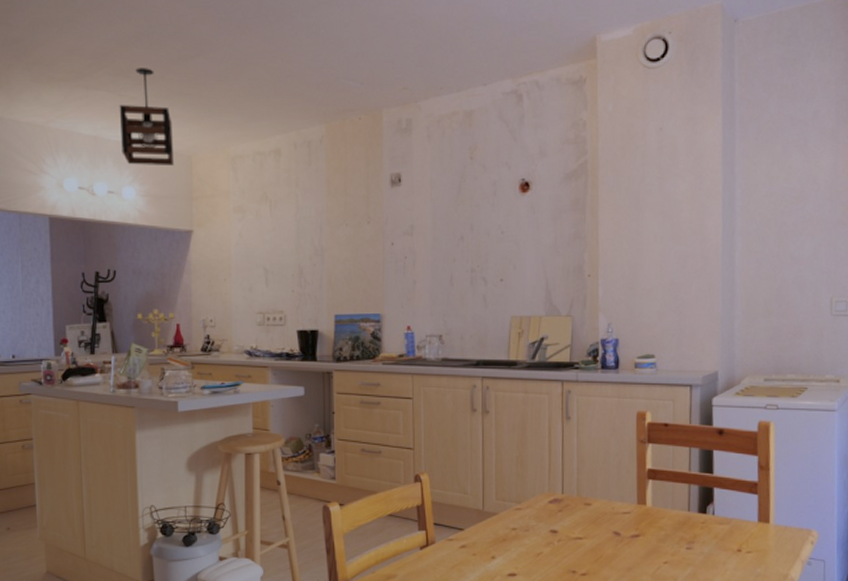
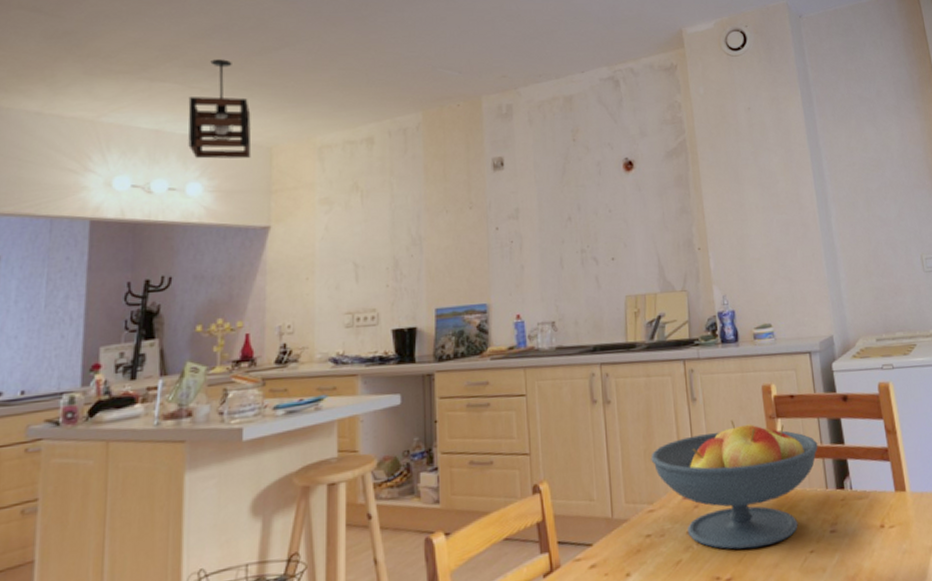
fruit bowl: none [522,440,686,552] -> present [651,420,818,550]

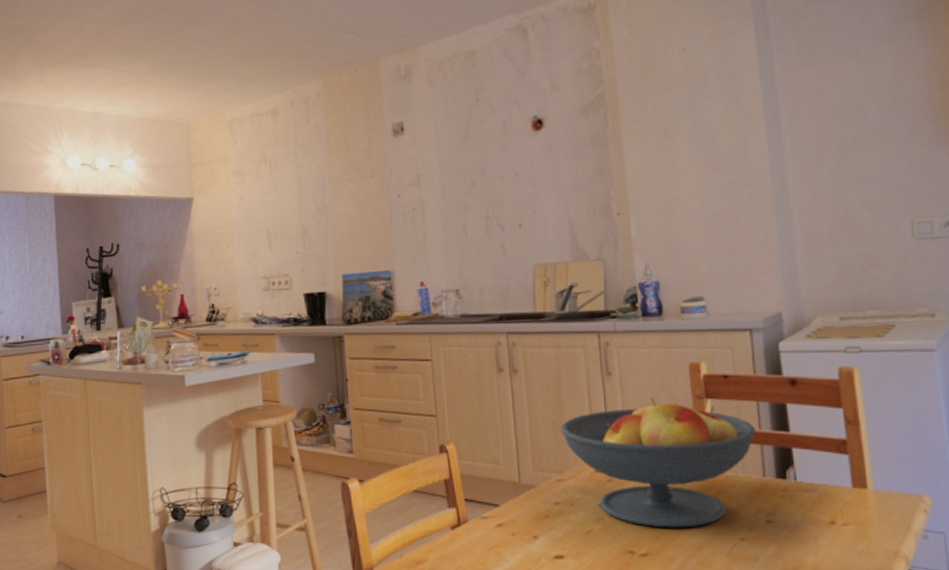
pendant light: present [188,59,252,159] -> none [118,41,173,138]

